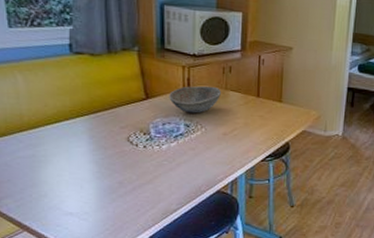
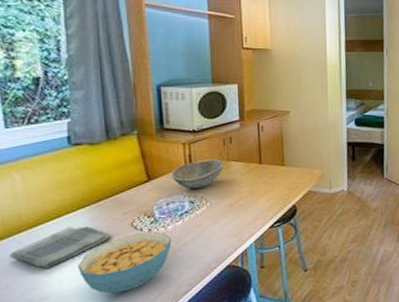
dish towel: none [10,132,109,169] -> present [9,226,112,269]
cereal bowl: none [75,148,166,201] -> present [77,231,172,294]

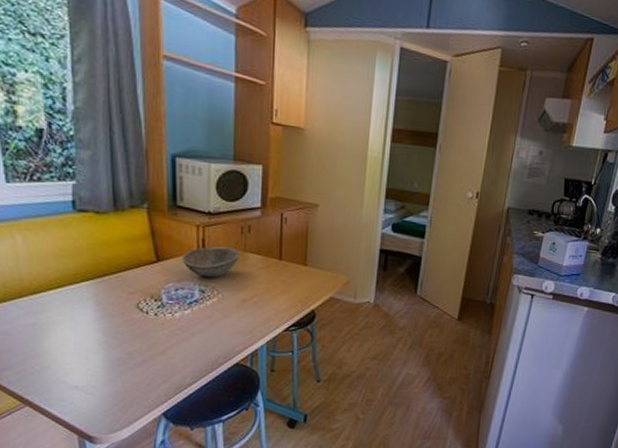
dish towel: present [9,226,112,269] -> none [10,298,117,338]
cereal bowl: present [77,231,172,294] -> none [80,316,179,374]

